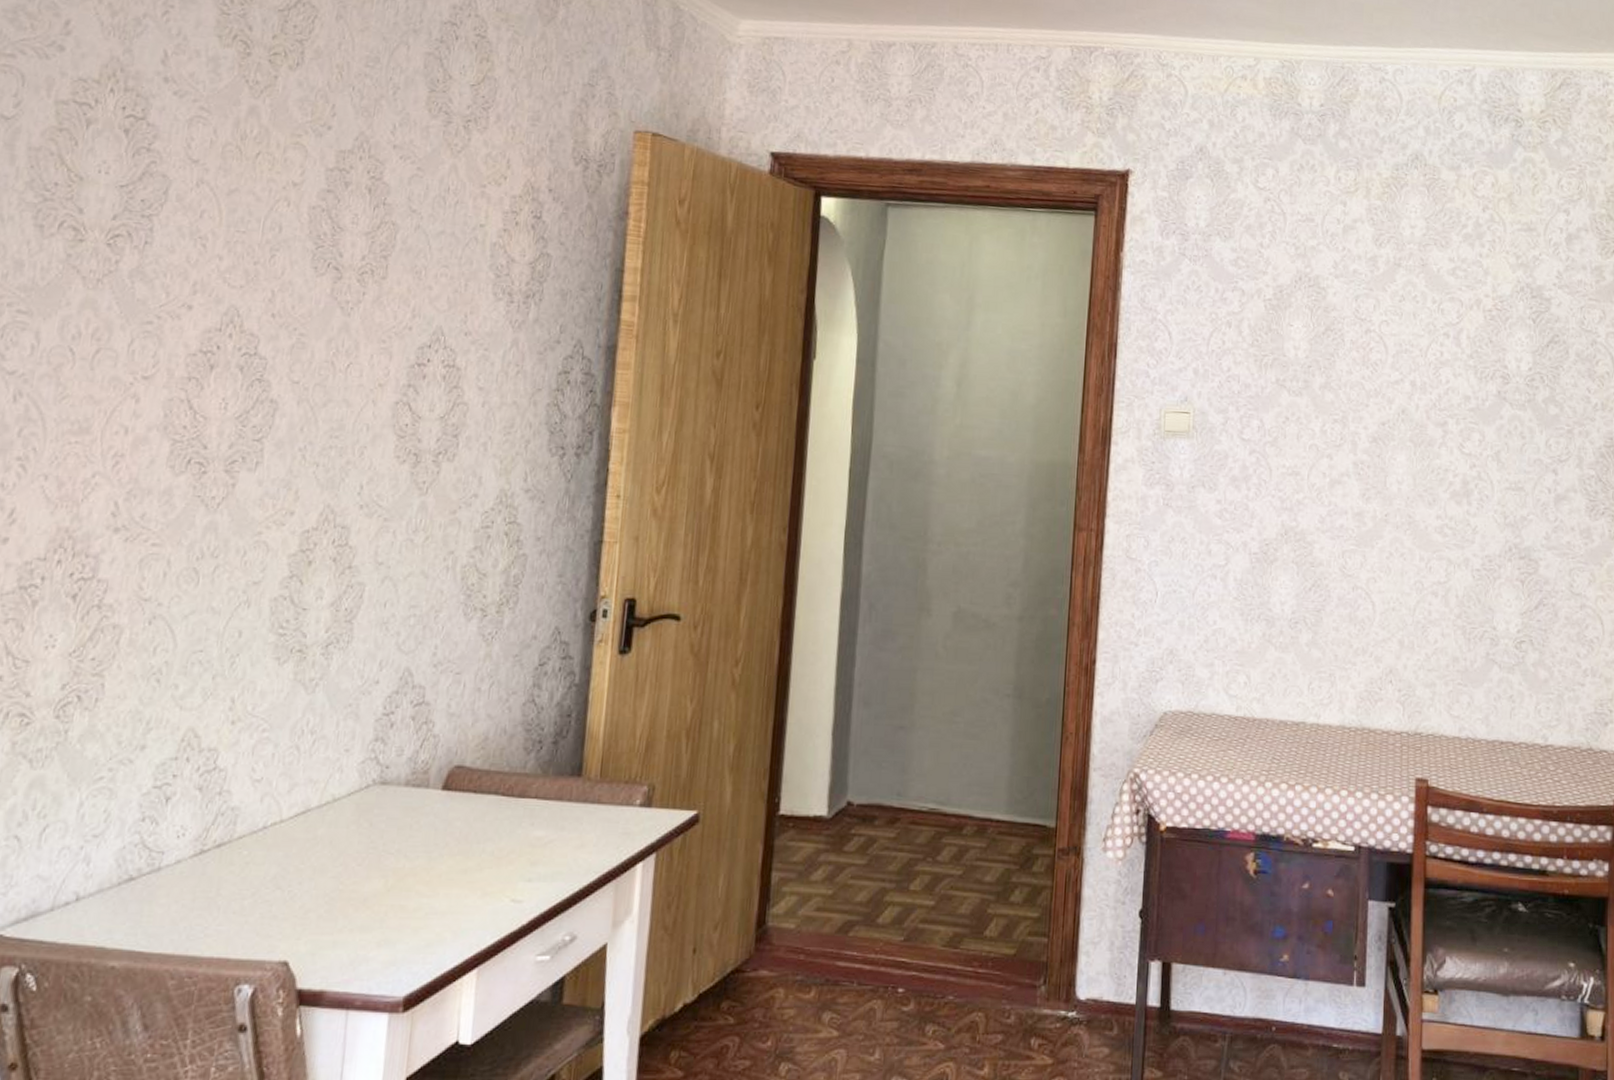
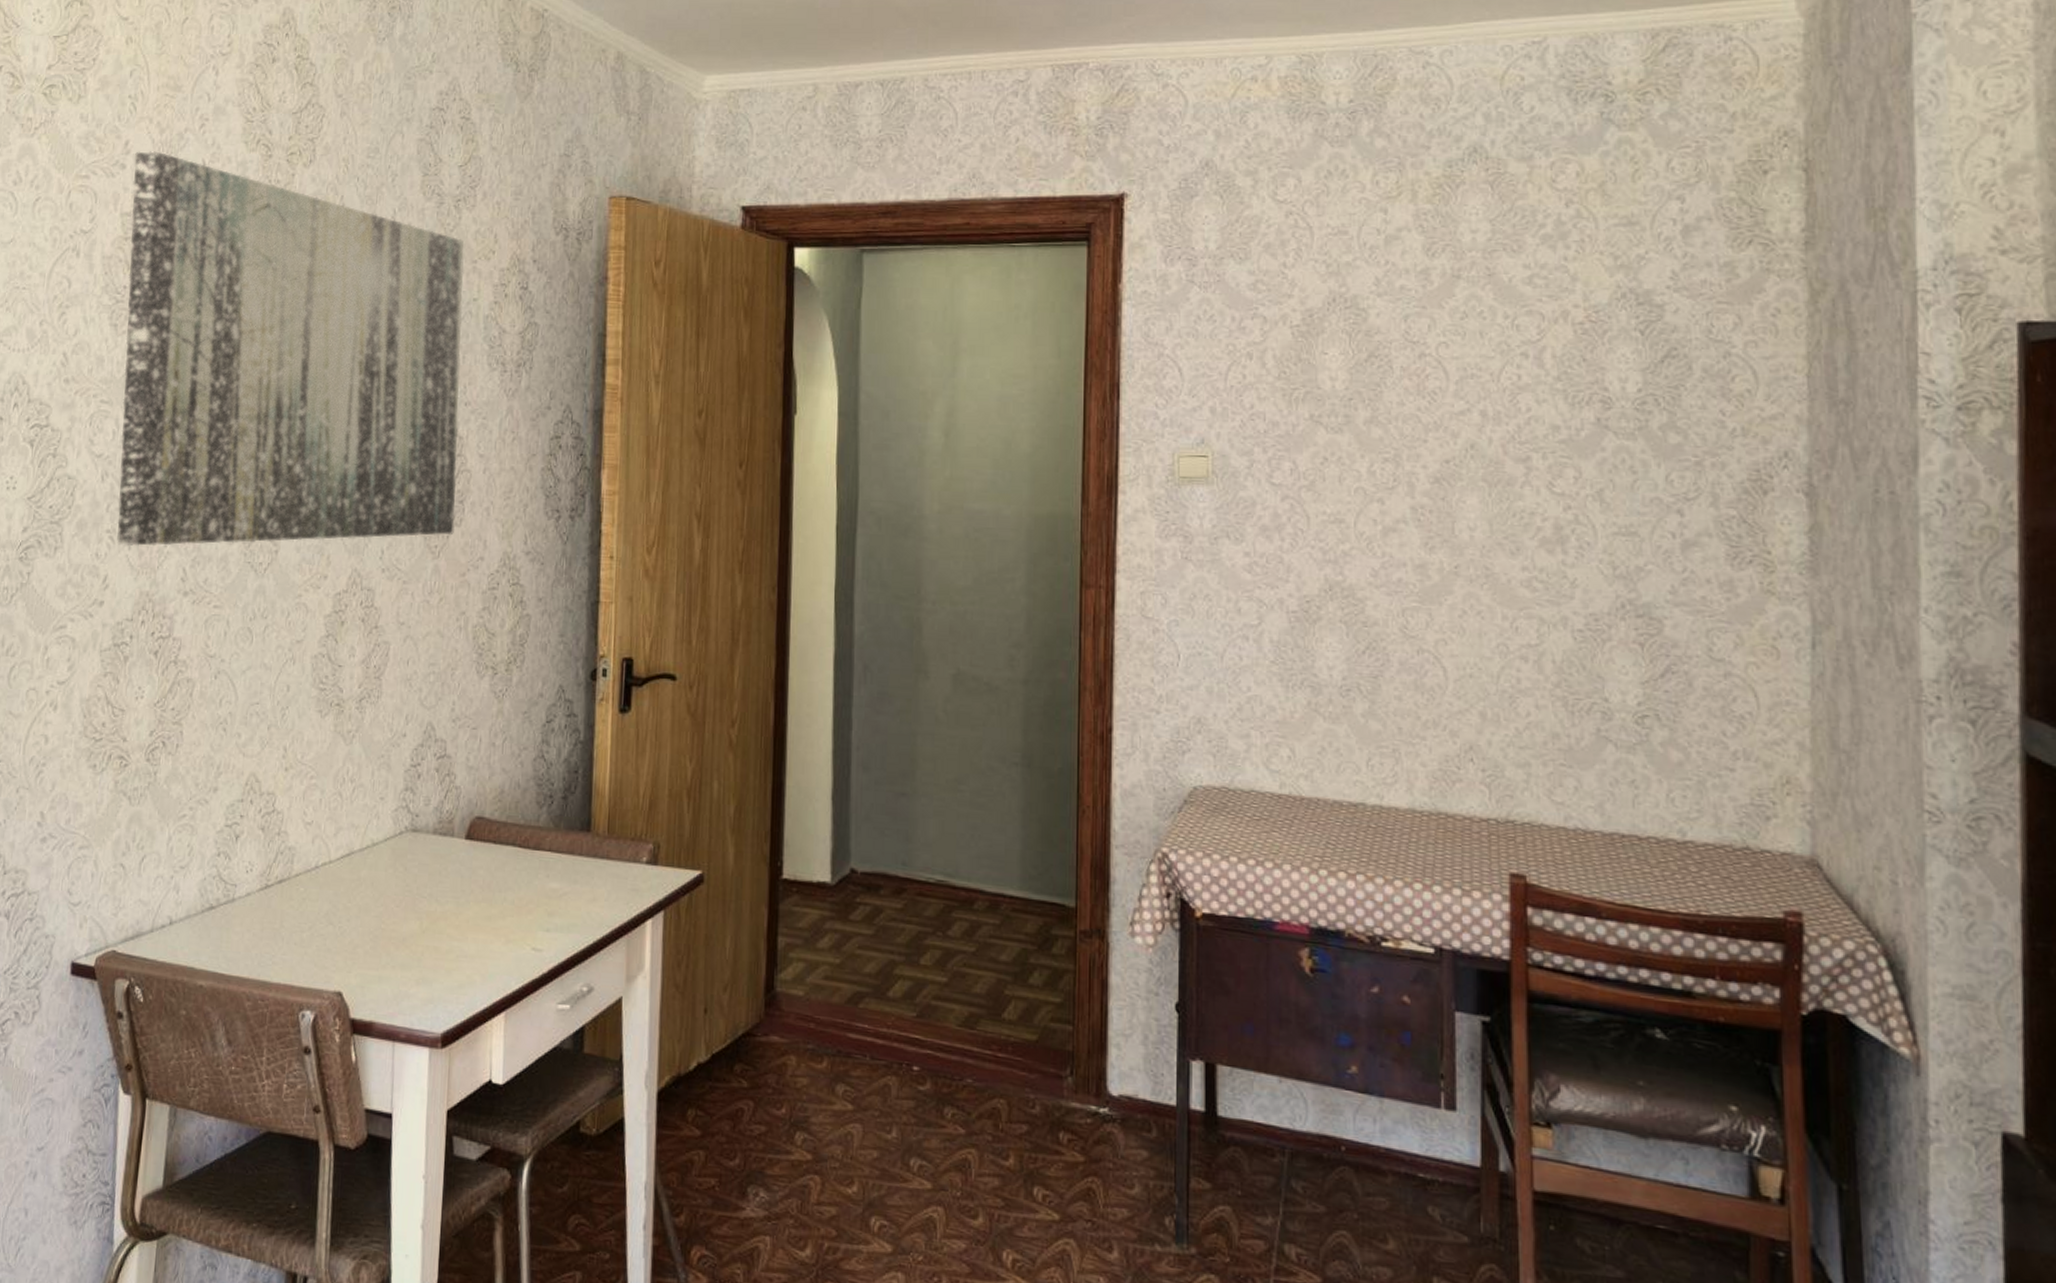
wall art: none [30,33,473,476] -> present [117,151,464,546]

